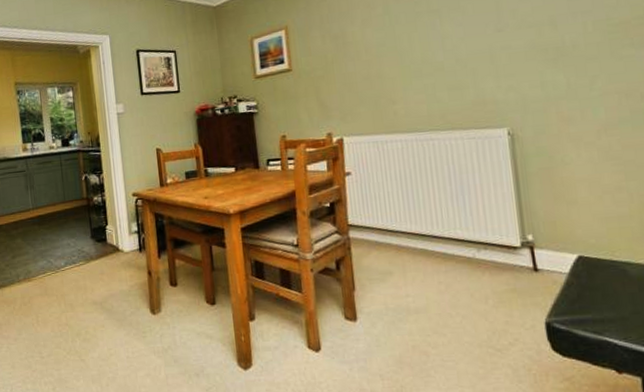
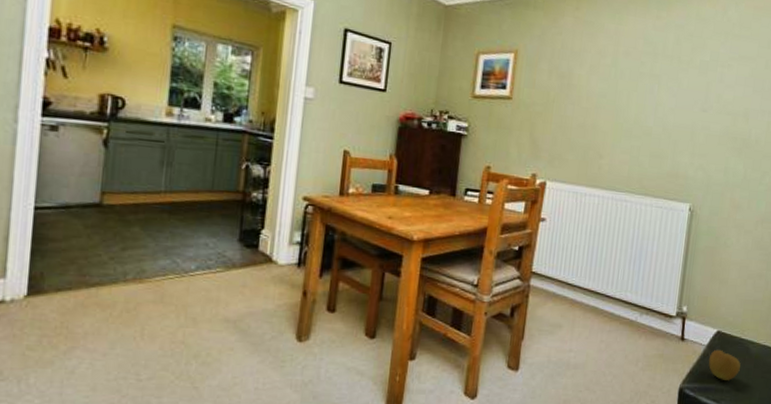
apple: none [574,276,621,310] -> present [708,349,741,382]

